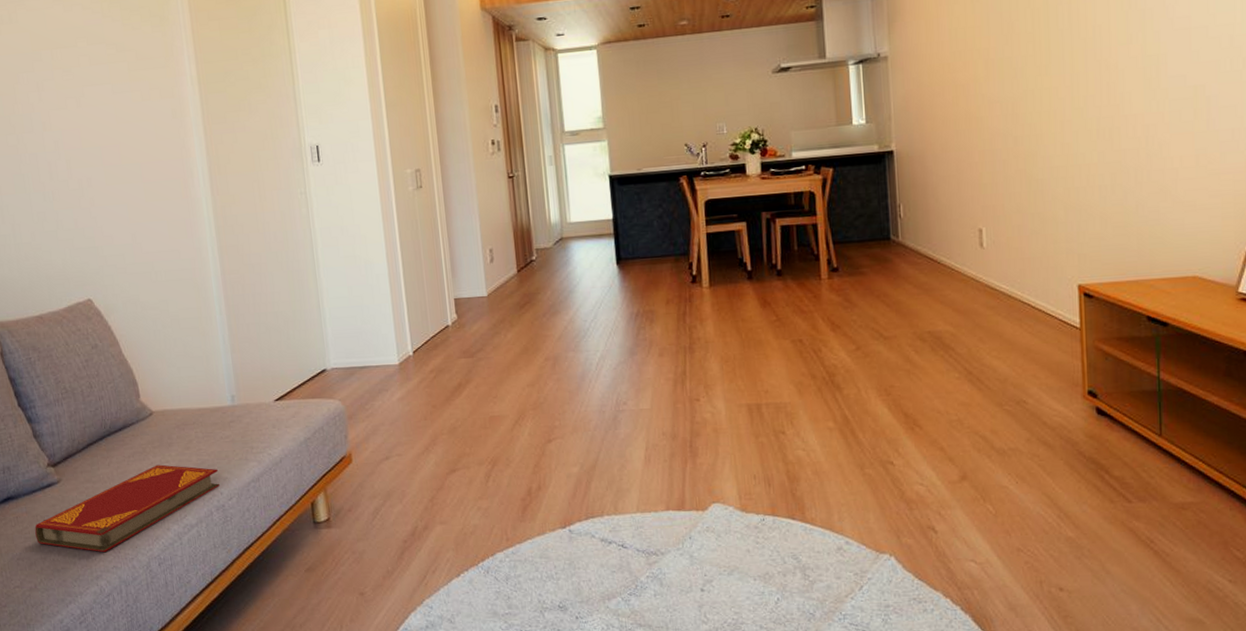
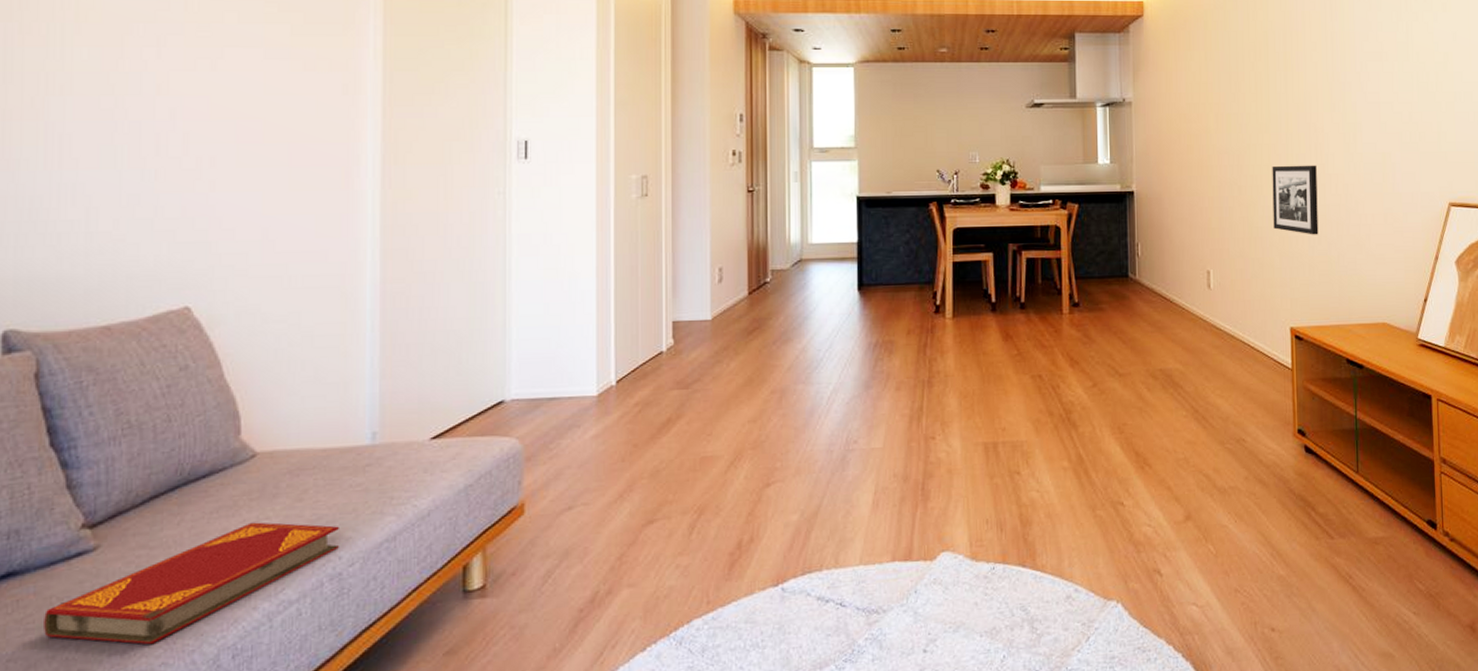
picture frame: none [1053,106,1112,185] -> present [1272,165,1319,235]

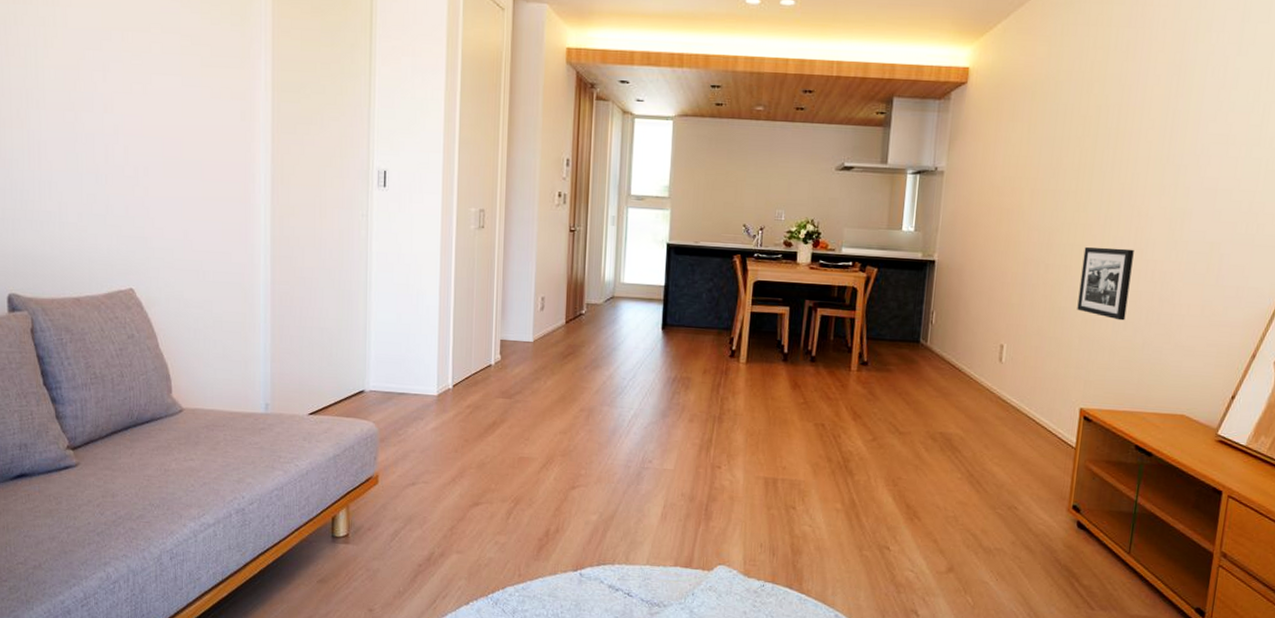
hardback book: present [44,522,339,645] -> none [46,461,242,541]

